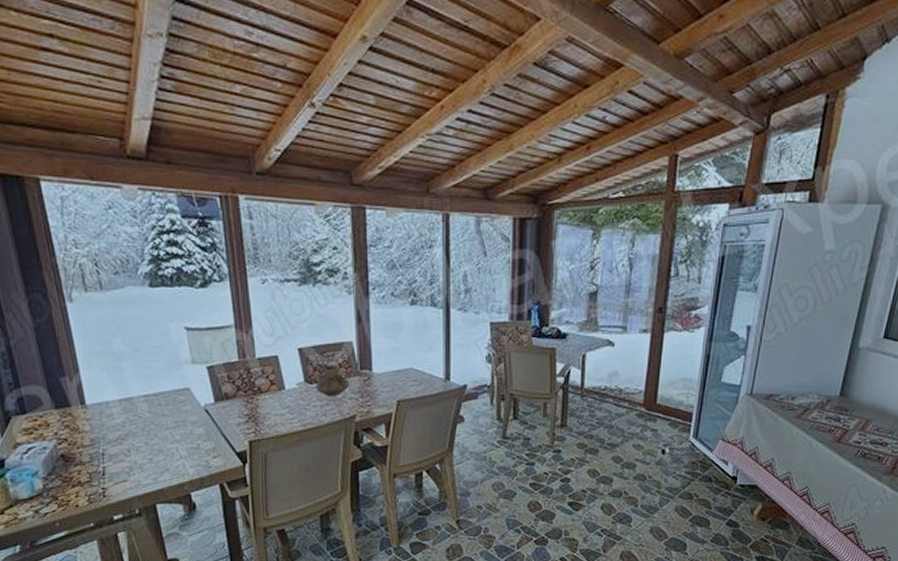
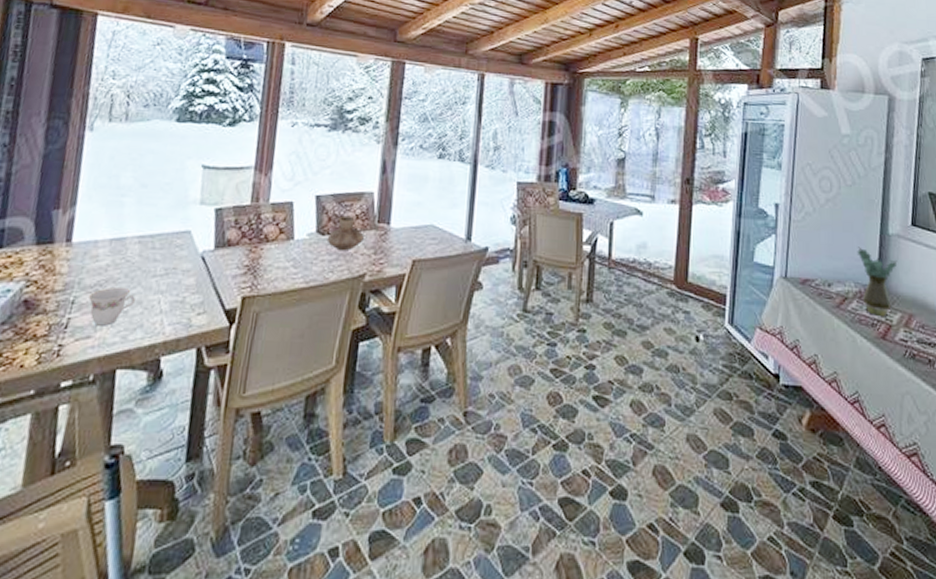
teacup: none [115,439,156,472] -> present [89,286,135,326]
vase: none [824,361,863,424] -> present [857,246,898,317]

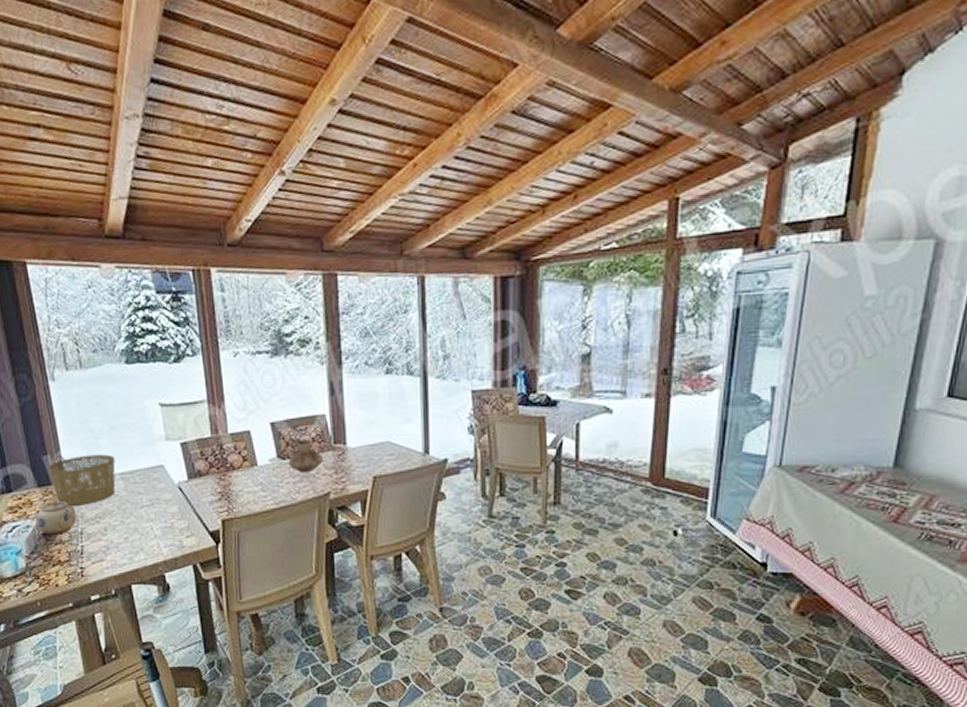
teapot: none [18,261,74,304] -> present [35,500,77,536]
basket: none [54,210,138,270] -> present [47,454,116,506]
teacup: present [89,286,135,326] -> none [93,517,132,551]
vase: present [857,246,898,317] -> none [871,426,923,500]

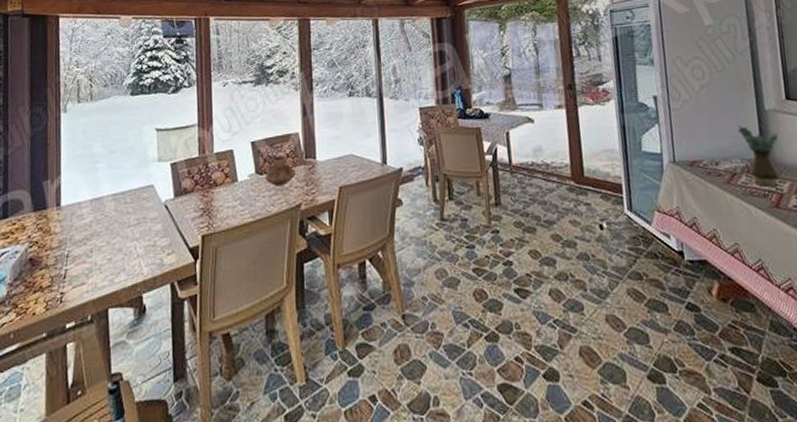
teapot: present [35,500,77,536] -> none [24,224,65,261]
basket: present [47,454,116,506] -> none [45,177,110,229]
vase: none [871,426,923,500] -> present [737,125,780,188]

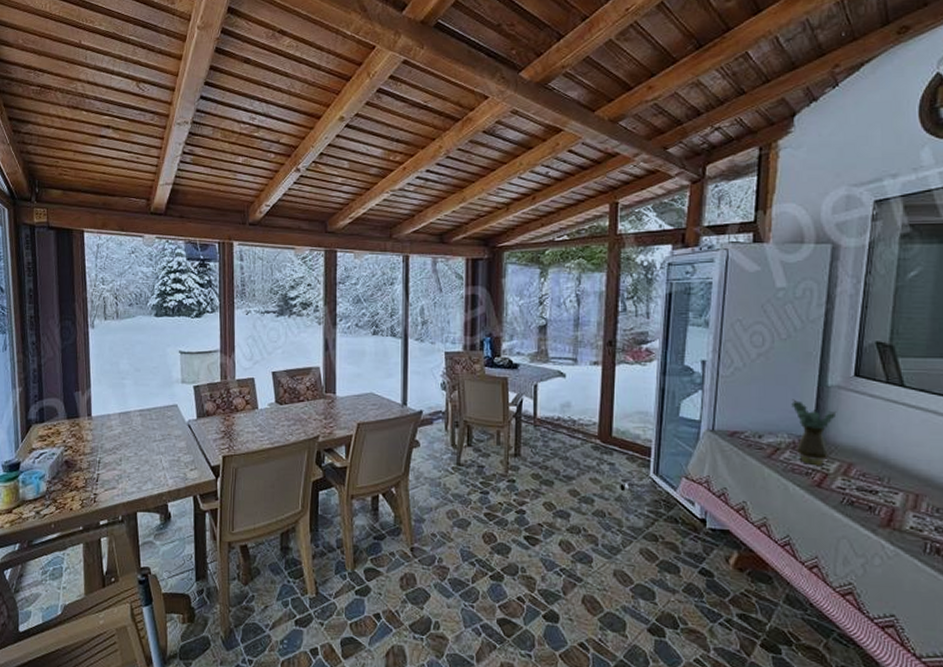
vase: present [265,155,296,187] -> none [284,387,315,417]

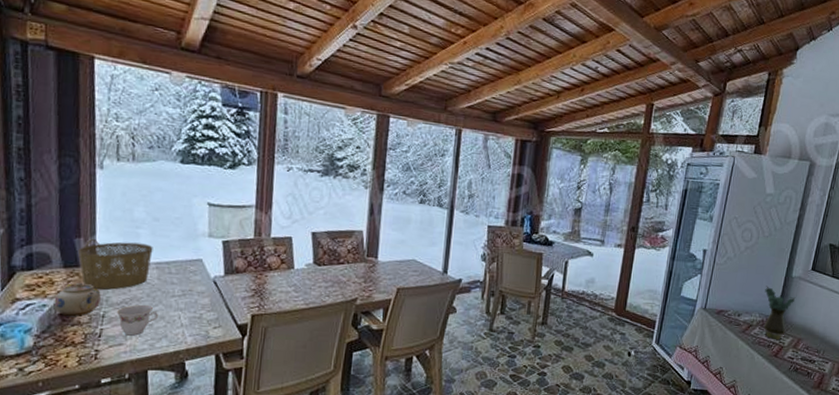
teapot: none [61,431,97,464] -> present [53,282,101,317]
basket: none [77,392,136,437] -> present [77,239,153,290]
teacup: none [110,449,143,480] -> present [117,304,158,336]

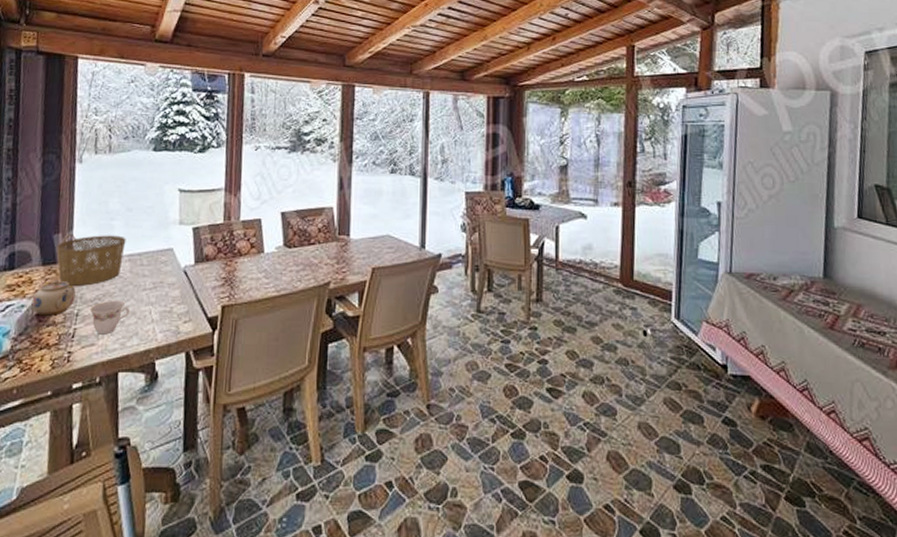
vase: present [764,286,796,341] -> none [802,240,844,308]

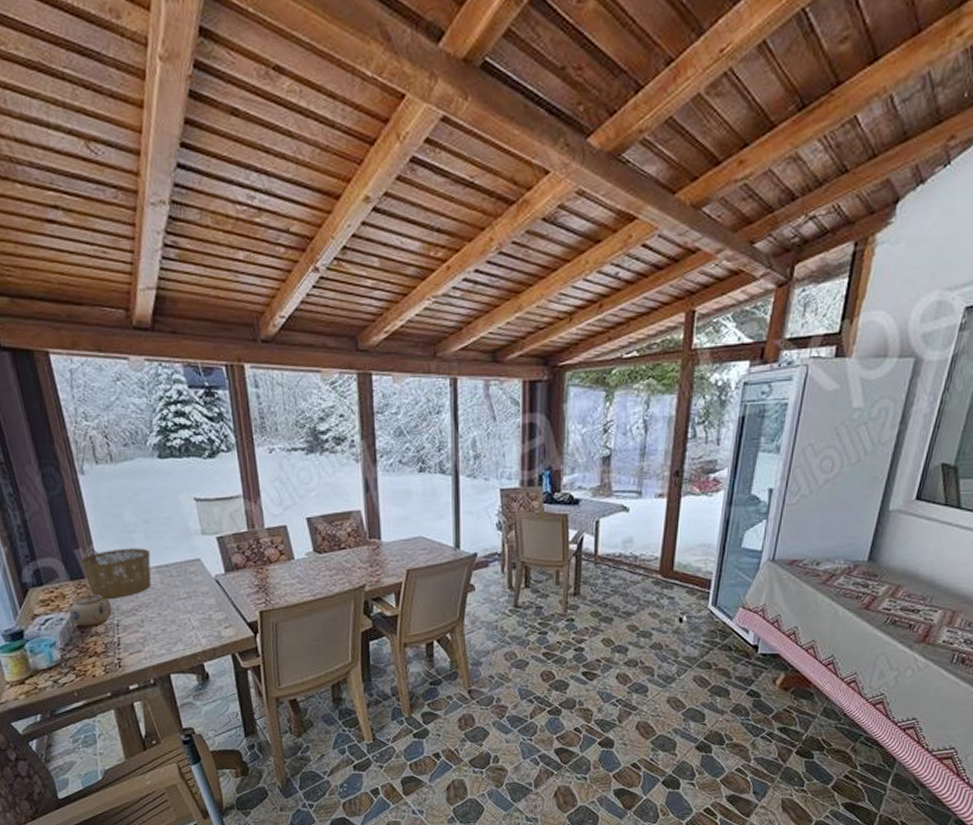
teacup: present [90,300,129,335] -> none [129,610,169,642]

